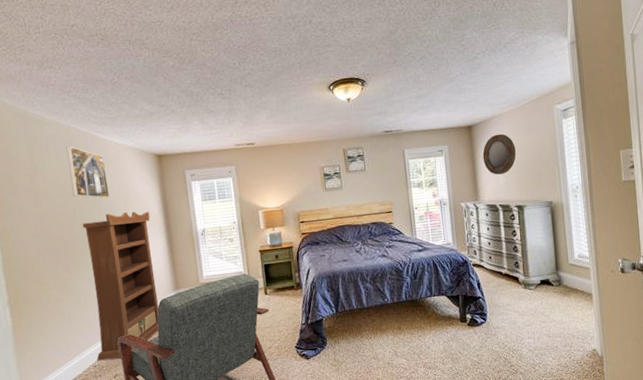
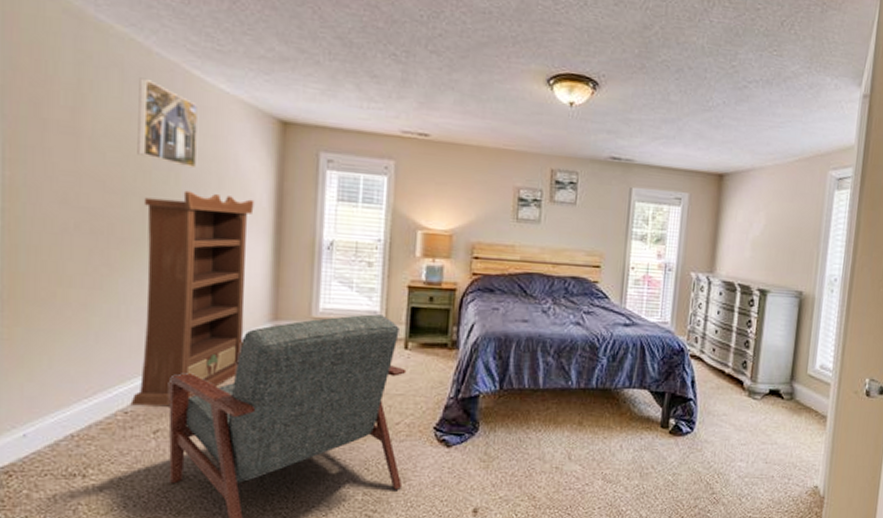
home mirror: present [482,133,516,175] -> none [729,192,772,245]

